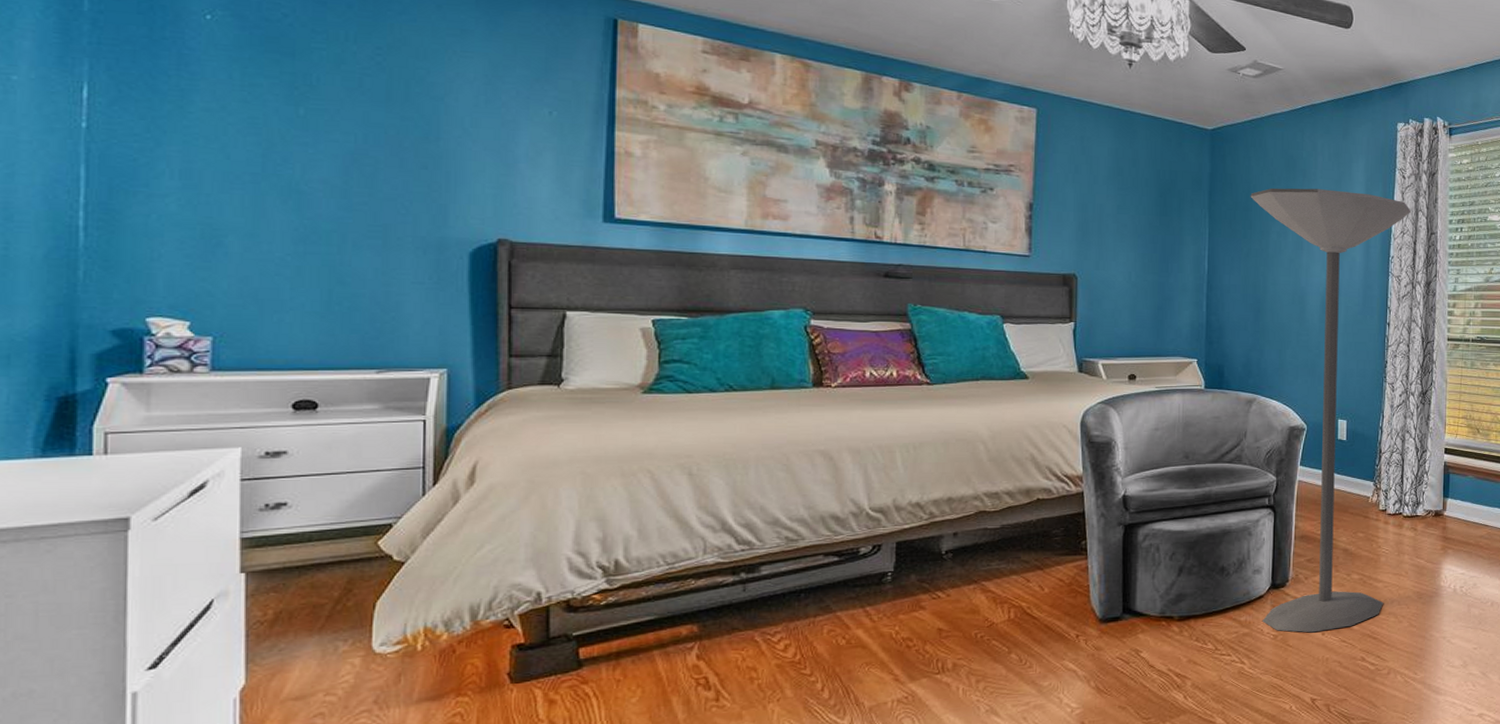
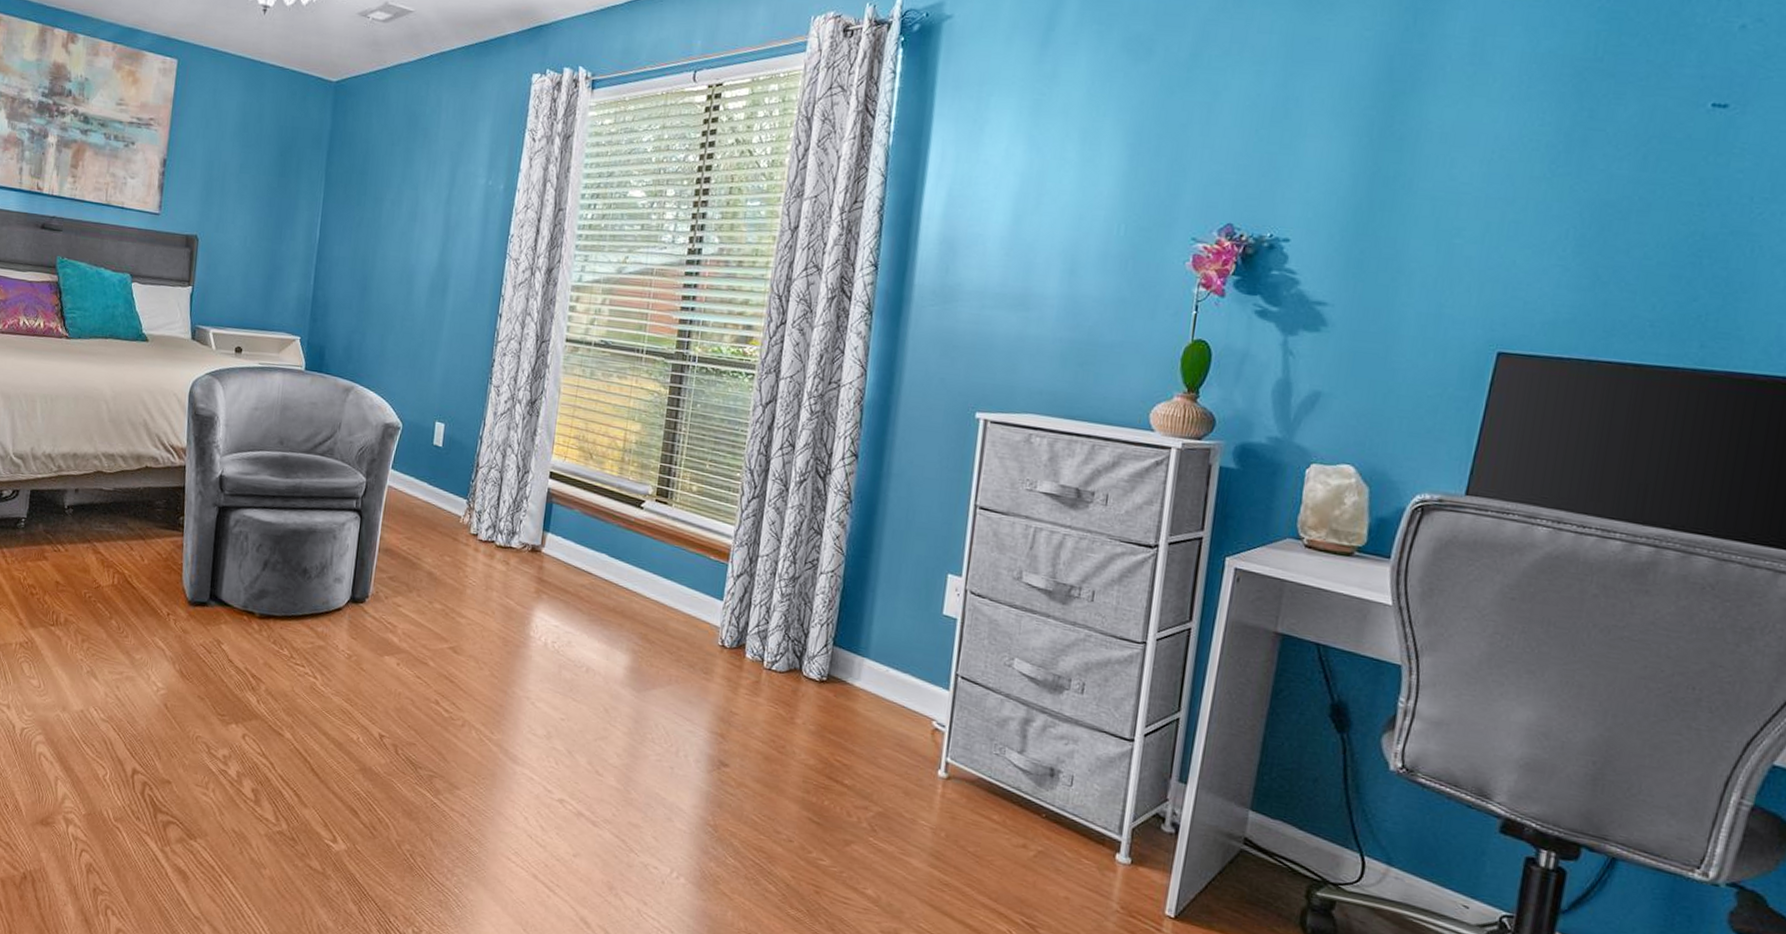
floor lamp: present [1250,188,1411,633] -> none [338,149,538,662]

